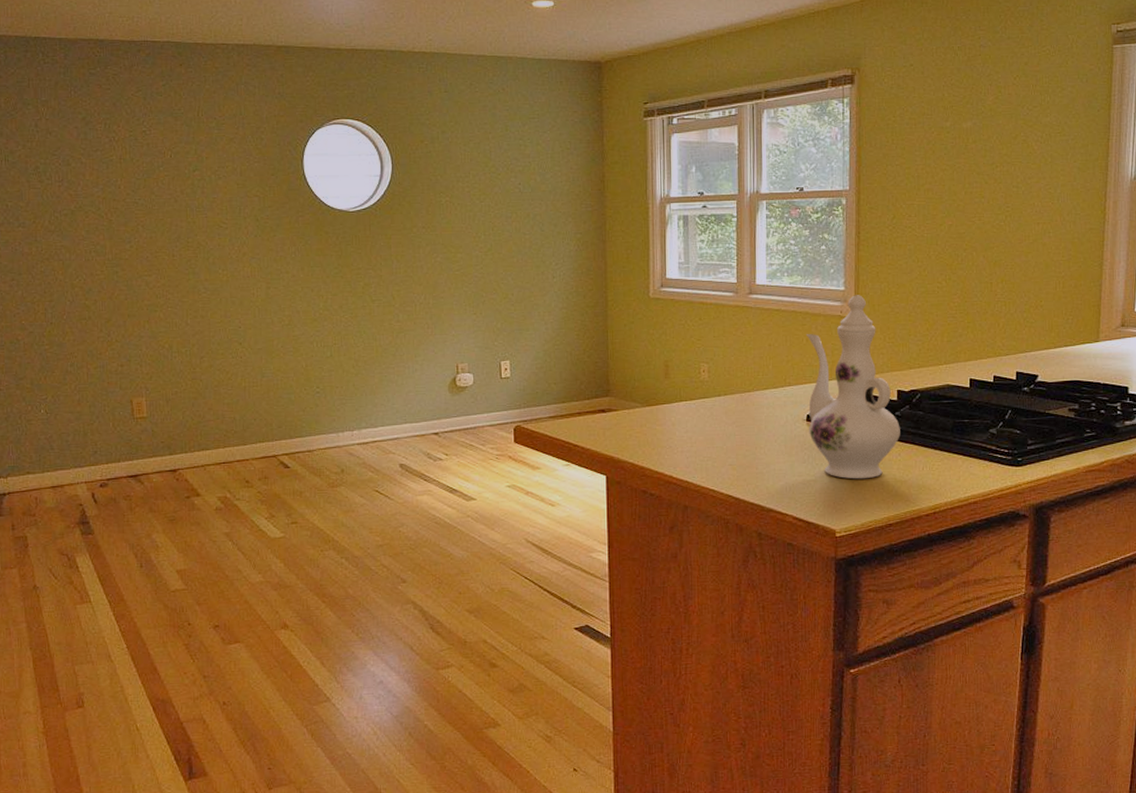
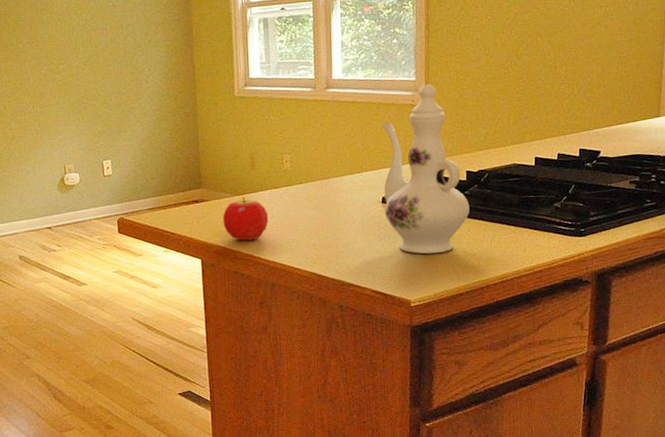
fruit: none [632,408,683,457] -> present [222,197,269,241]

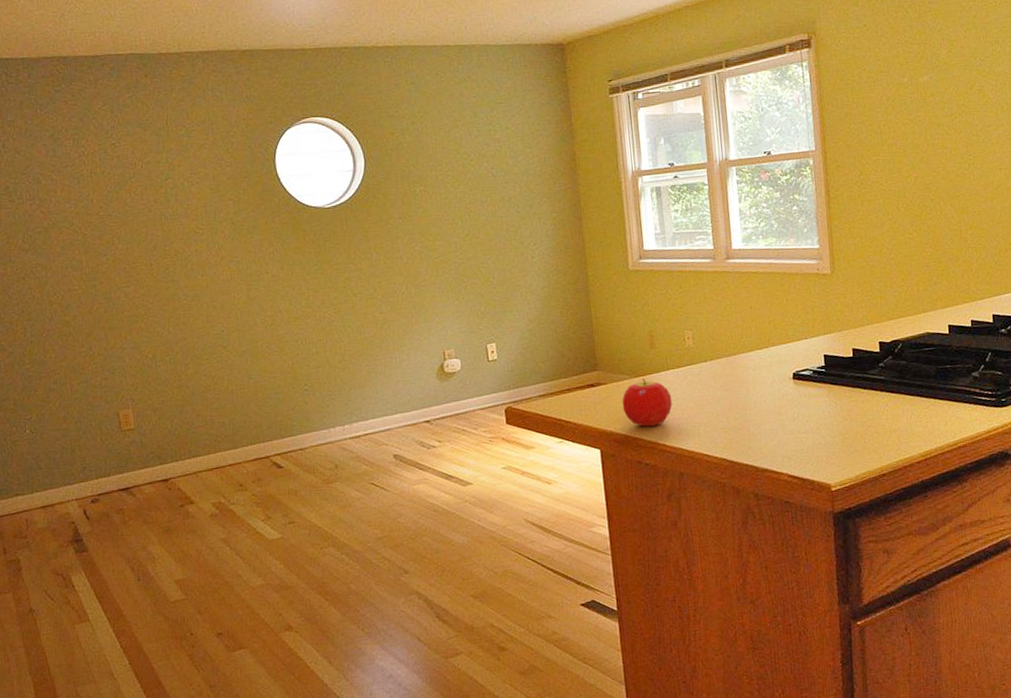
ewer: present [380,84,470,254] -> none [785,251,886,433]

